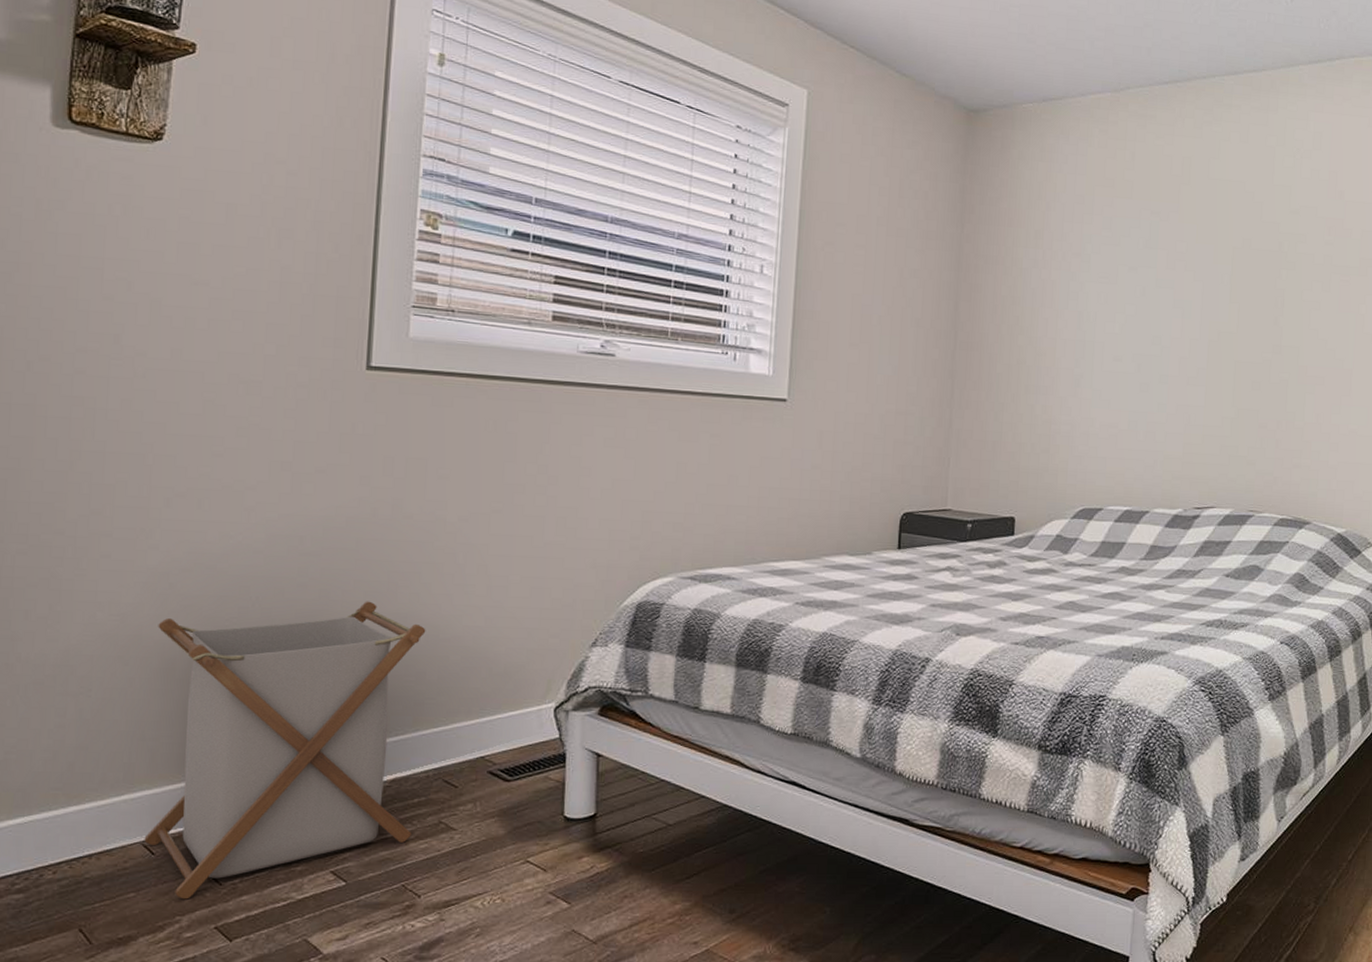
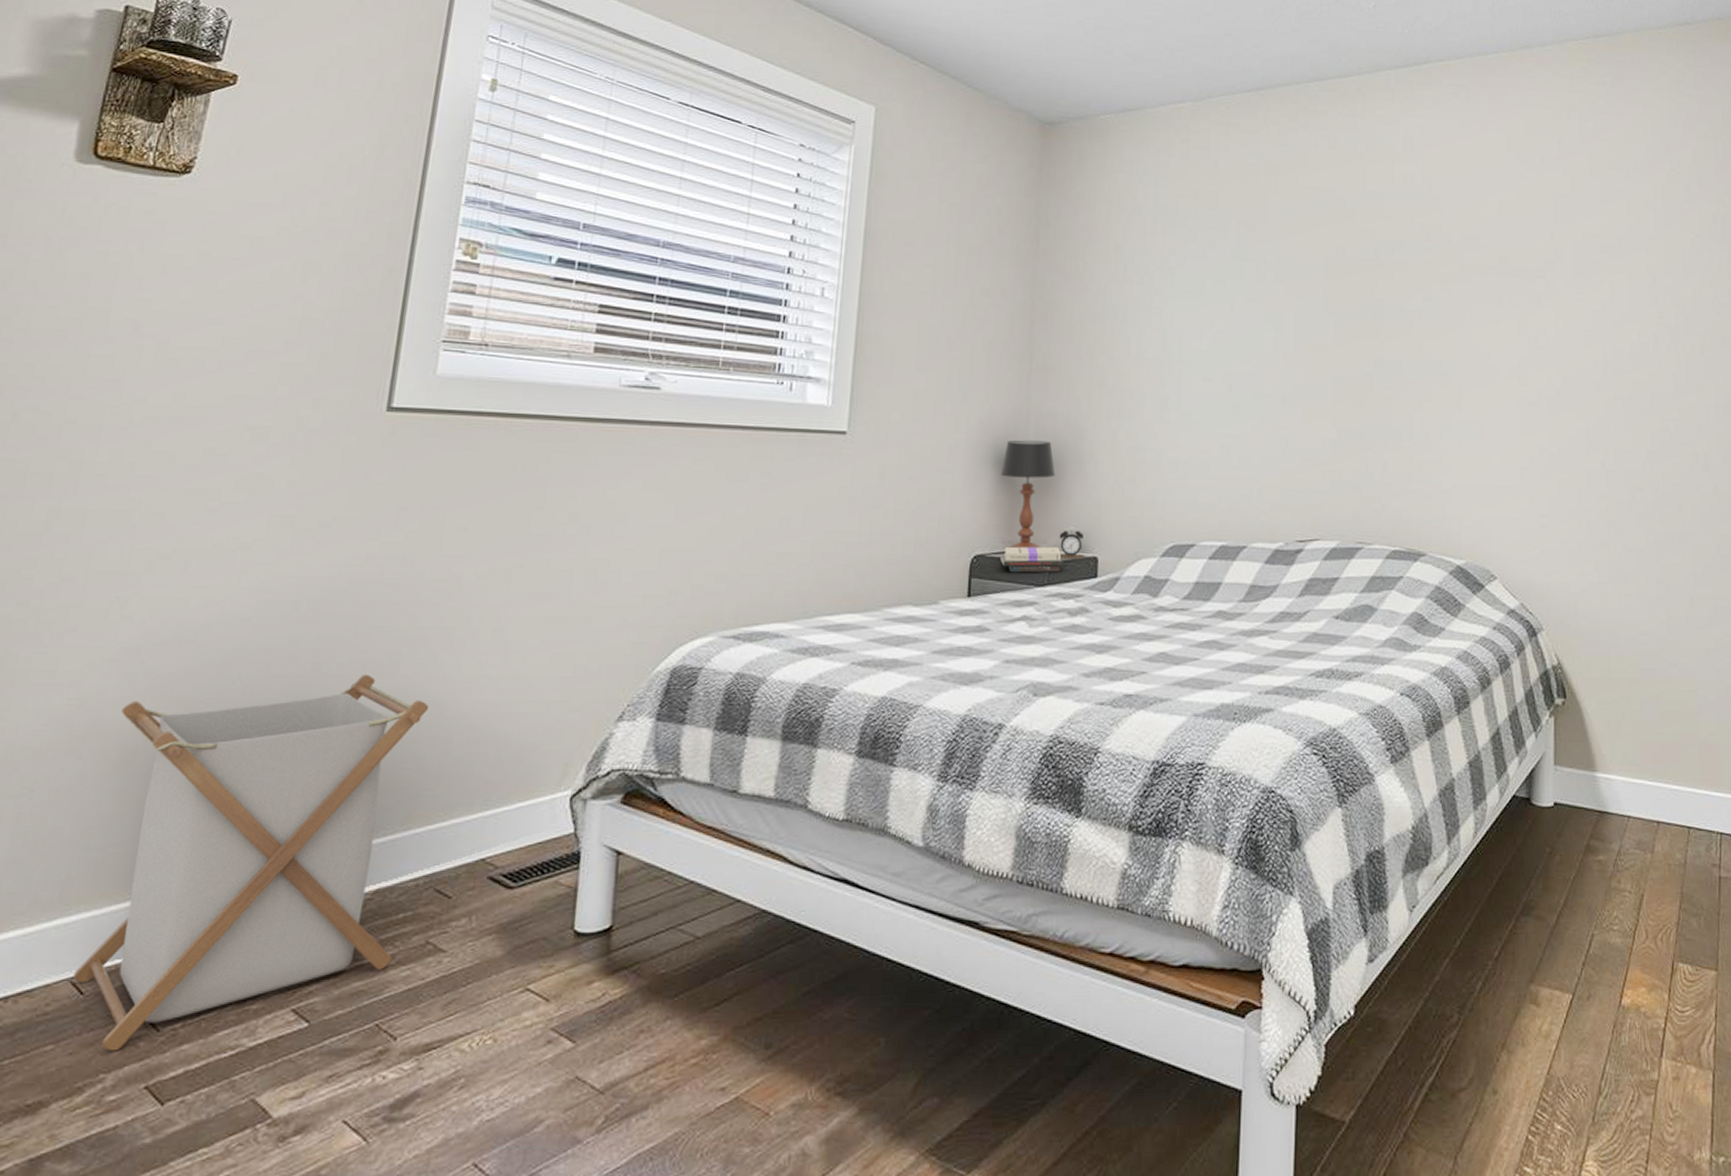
table lamp: none [927,411,978,508] -> present [1000,440,1056,549]
books: none [927,506,985,530] -> present [1000,546,1065,573]
alarm clock: none [980,490,1003,519] -> present [1059,527,1085,560]

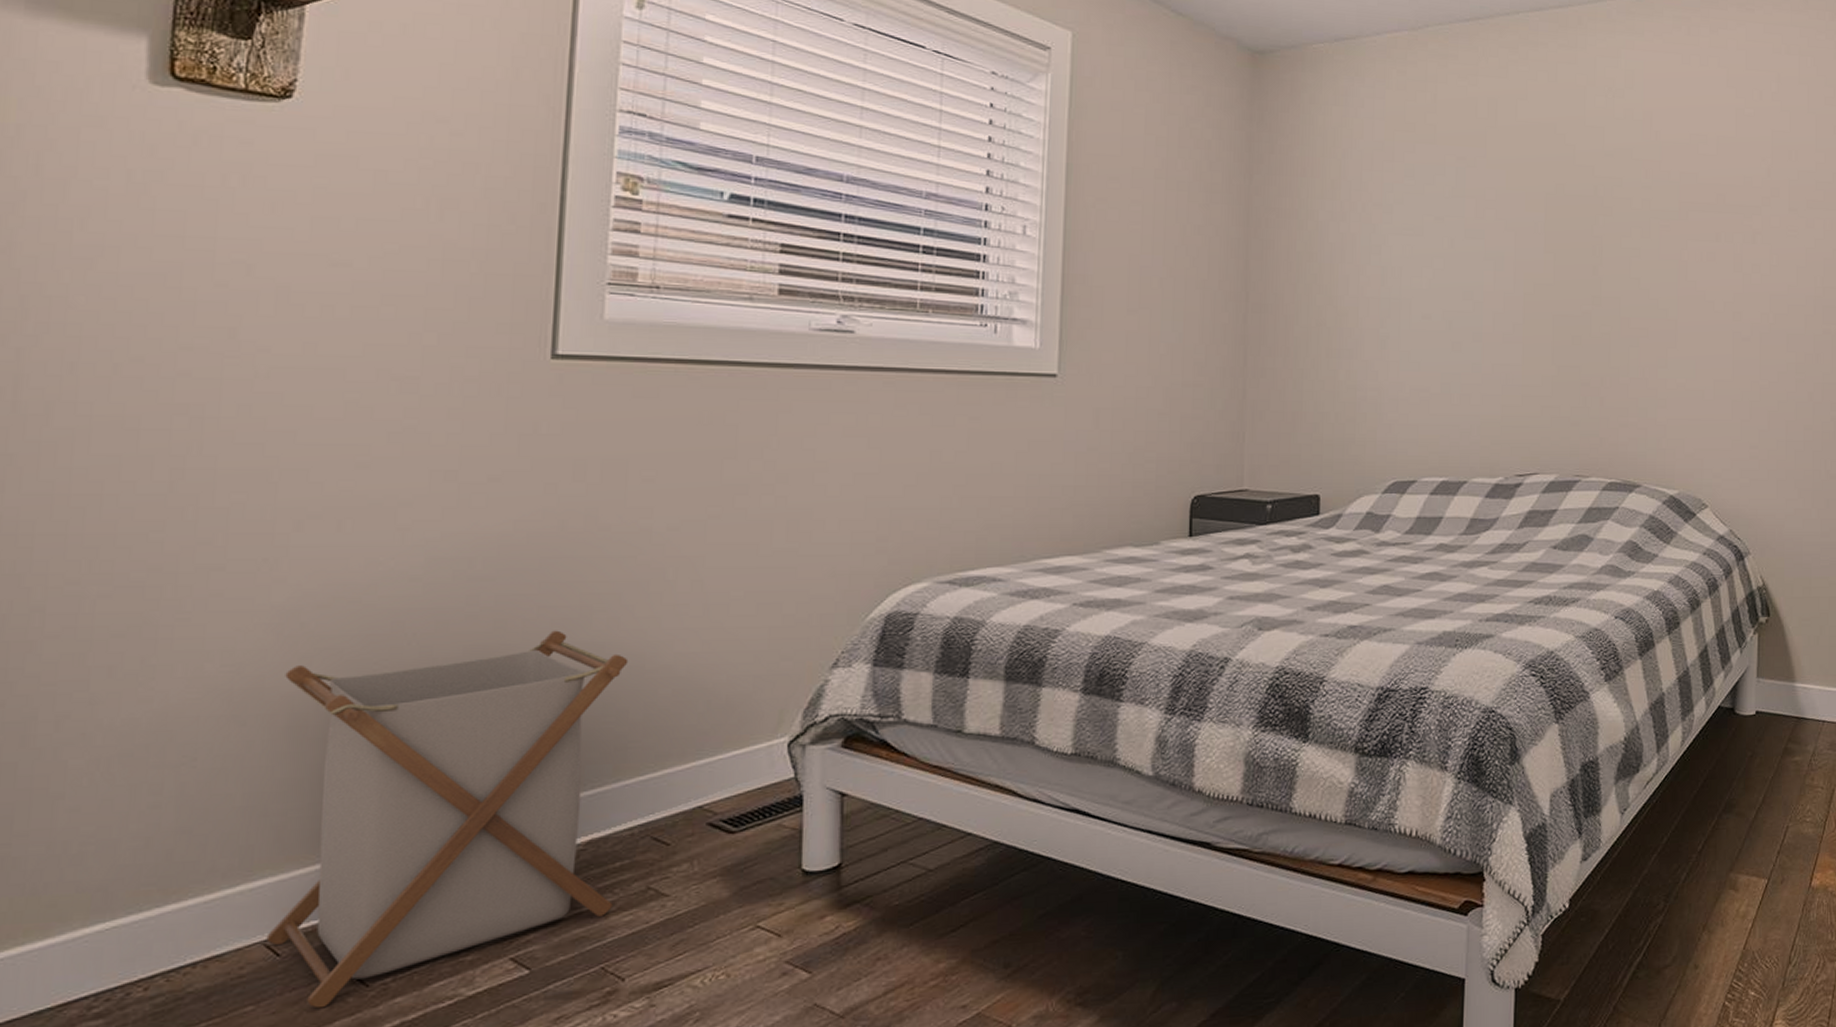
table lamp: present [1000,440,1056,549] -> none [1218,380,1275,489]
books: present [1000,546,1065,573] -> none [1221,486,1286,512]
alarm clock: present [1059,527,1085,560] -> none [1280,466,1307,498]

